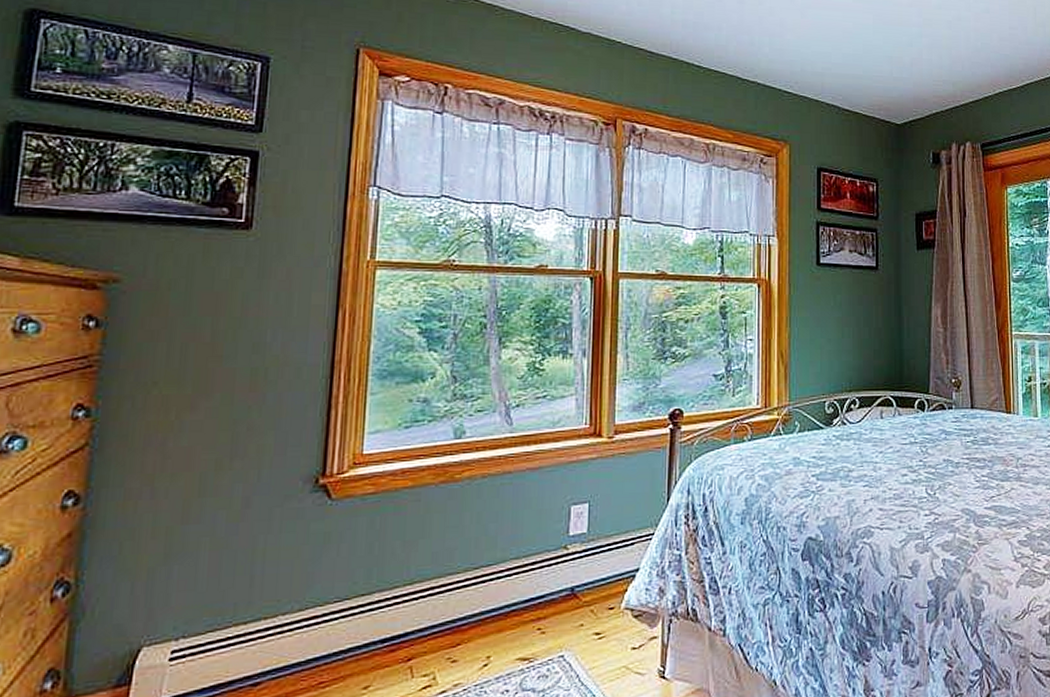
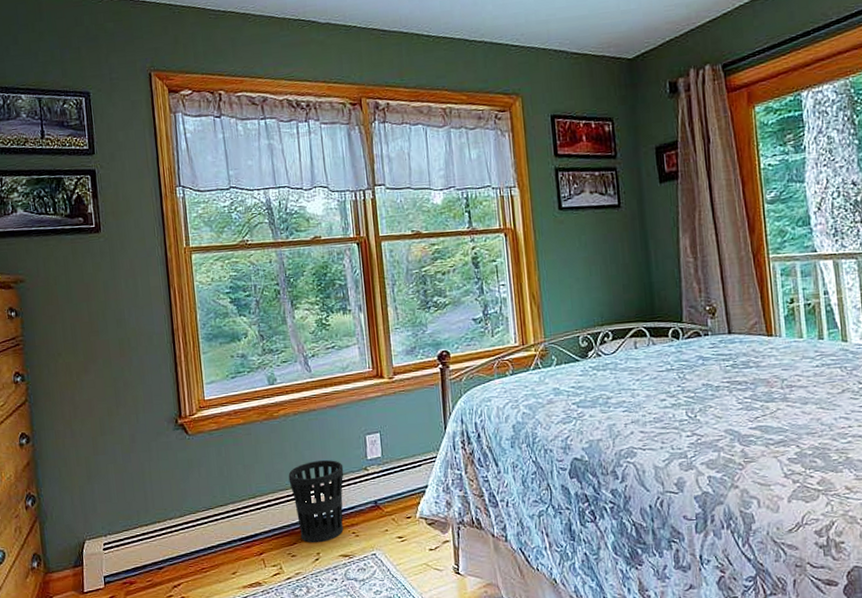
wastebasket: none [462,535,537,644] -> present [288,459,344,544]

